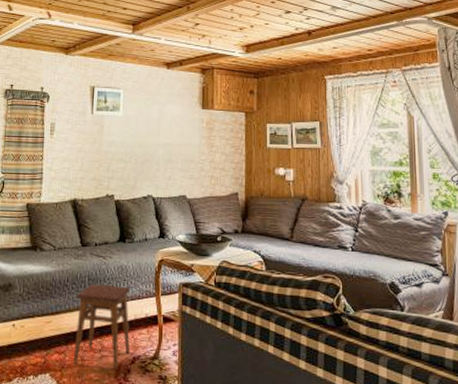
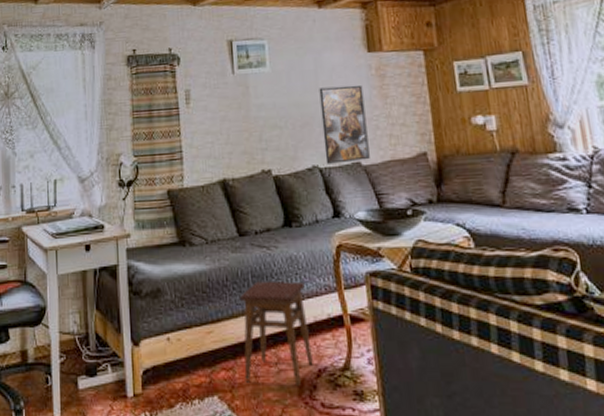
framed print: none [158,133,195,195] -> present [319,85,370,164]

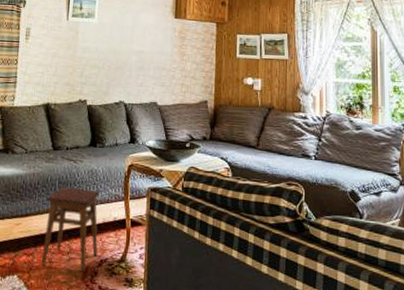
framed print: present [319,85,370,164] -> none [130,41,167,102]

